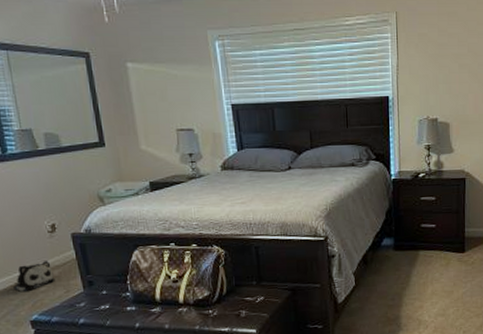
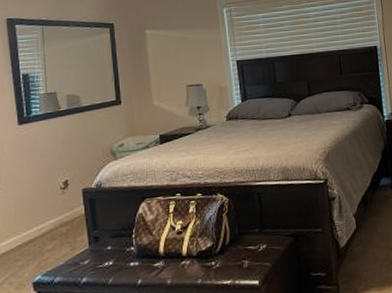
plush toy: present [13,261,55,291] -> none [21,218,63,251]

